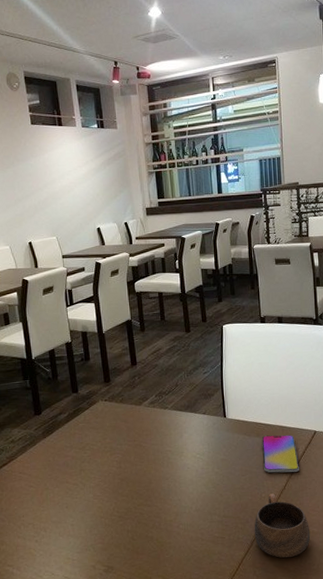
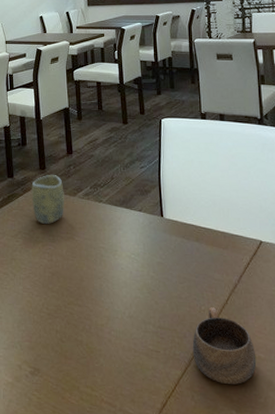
cup: none [97,386,131,434] -> present [31,174,64,224]
smartphone: present [261,435,300,473] -> none [201,241,244,286]

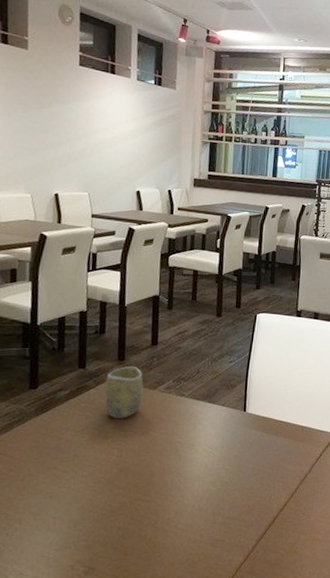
cup: present [192,307,257,385] -> none [257,496,316,566]

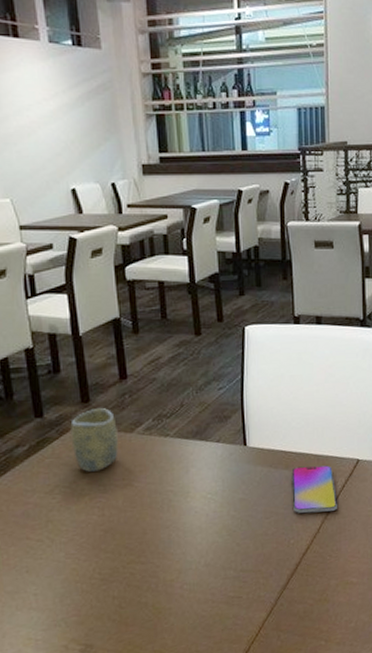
smartphone: none [277,434,315,476] -> present [291,465,338,514]

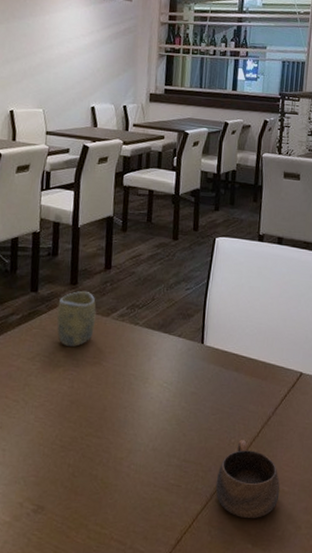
cup: none [279,539,348,617] -> present [215,440,280,519]
smartphone: present [291,465,338,514] -> none [238,370,279,419]

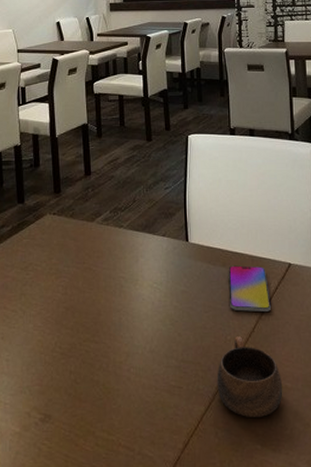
cup: present [56,290,96,347] -> none [44,198,81,253]
smartphone: none [238,370,279,419] -> present [228,265,272,313]

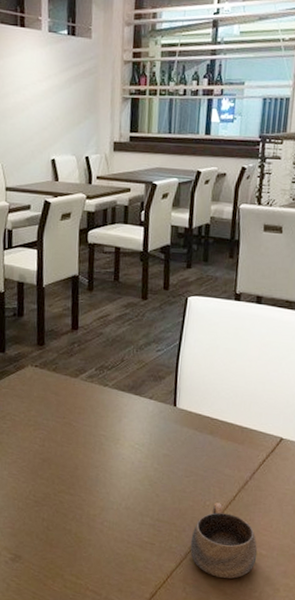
smartphone: present [228,265,272,313] -> none [213,434,257,483]

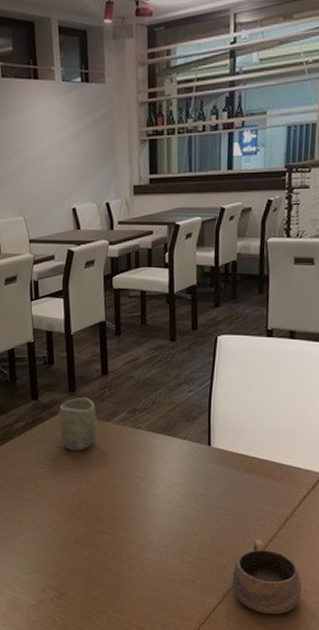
cup: none [25,351,64,407] -> present [59,397,97,451]

